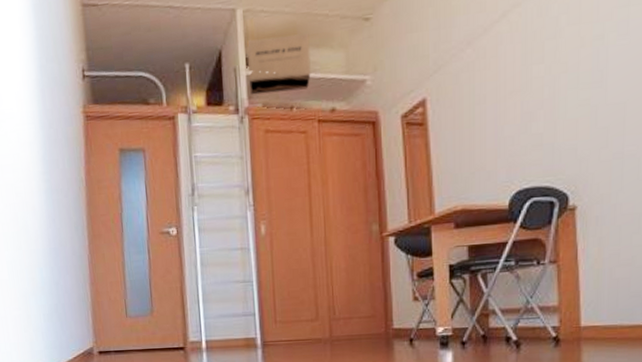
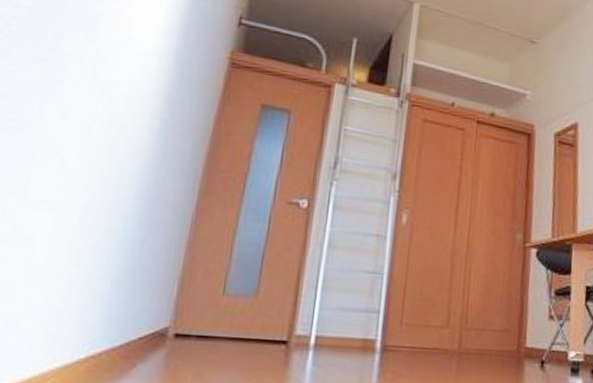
box: present [247,33,311,95] -> none [414,33,480,90]

